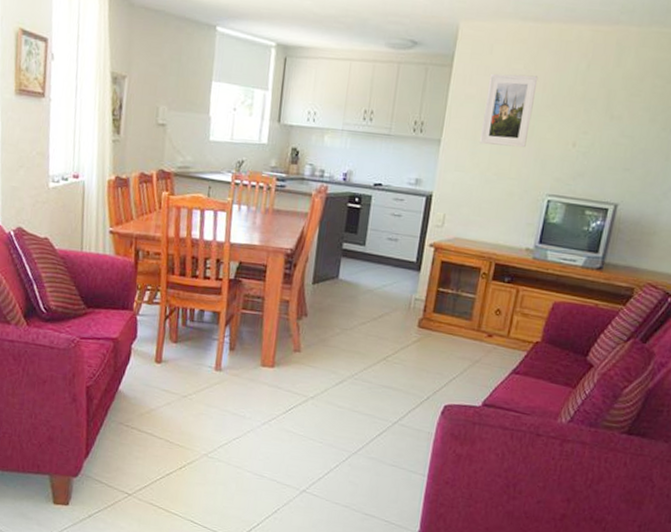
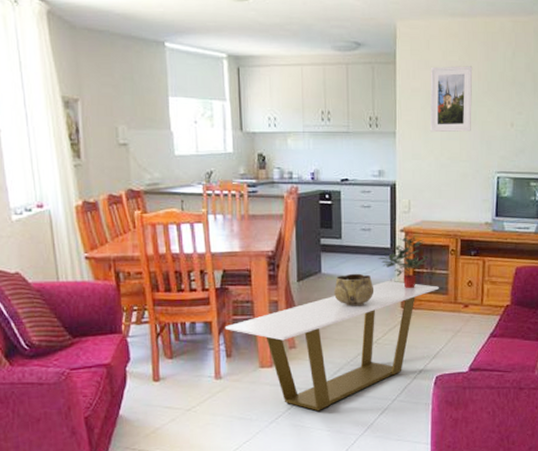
coffee table: none [232,296,463,421] -> present [225,281,439,412]
decorative bowl: none [348,283,392,319] -> present [334,273,374,307]
potted plant: none [400,253,457,309] -> present [377,236,429,289]

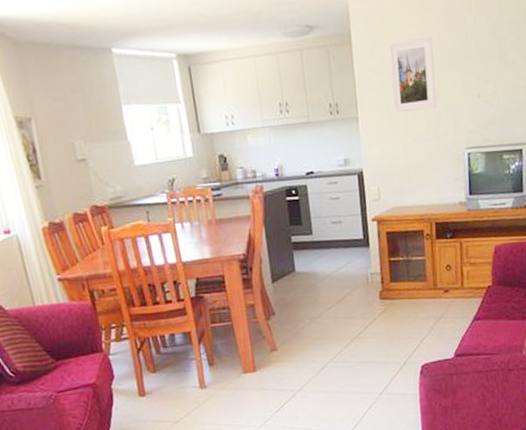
coffee table: present [225,281,439,412] -> none [204,272,417,412]
decorative bowl: present [334,273,374,307] -> none [310,268,351,303]
potted plant: present [377,236,429,289] -> none [351,224,404,280]

